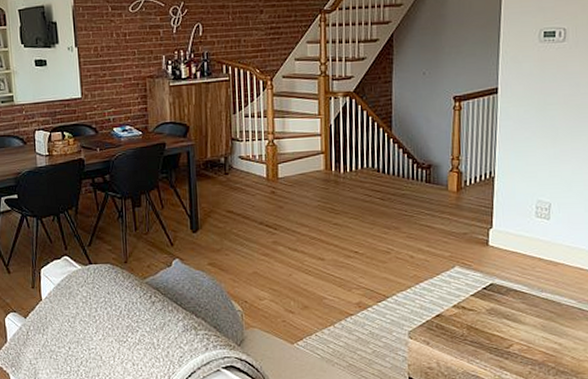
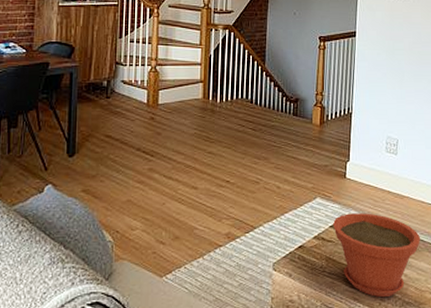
plant pot: none [475,281,579,367] -> present [333,213,421,298]

